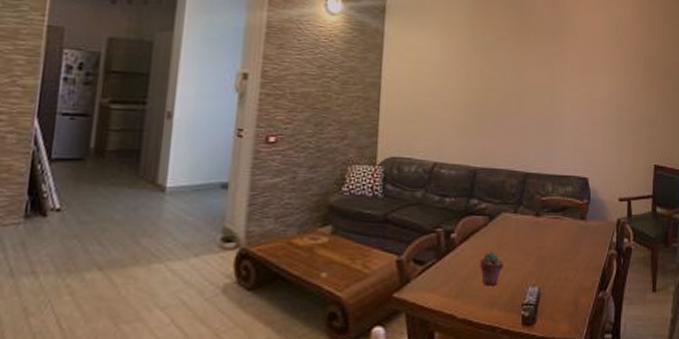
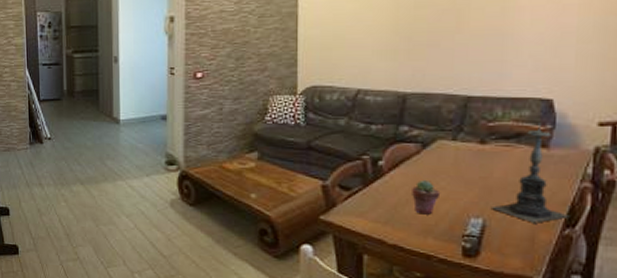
candle holder: none [545,197,603,288] -> present [492,122,570,223]

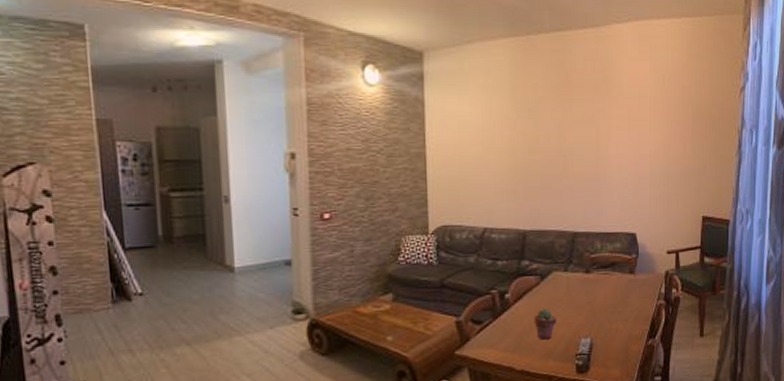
candle holder: present [492,122,570,223] -> none [597,253,652,338]

